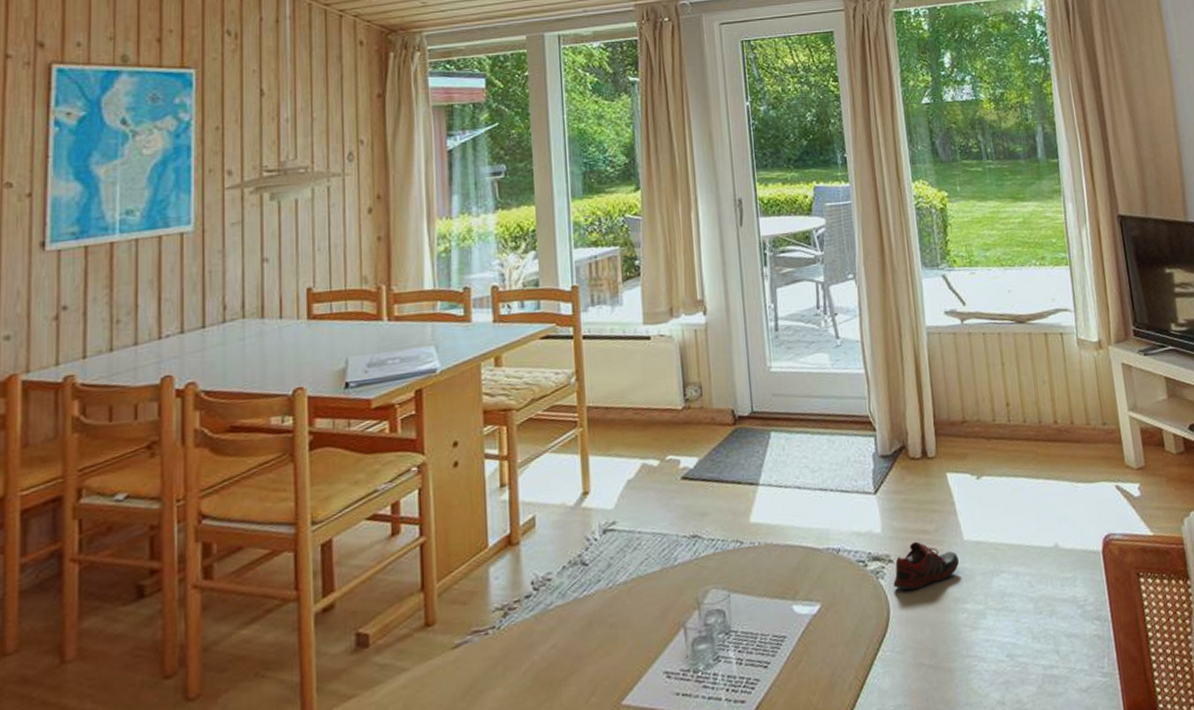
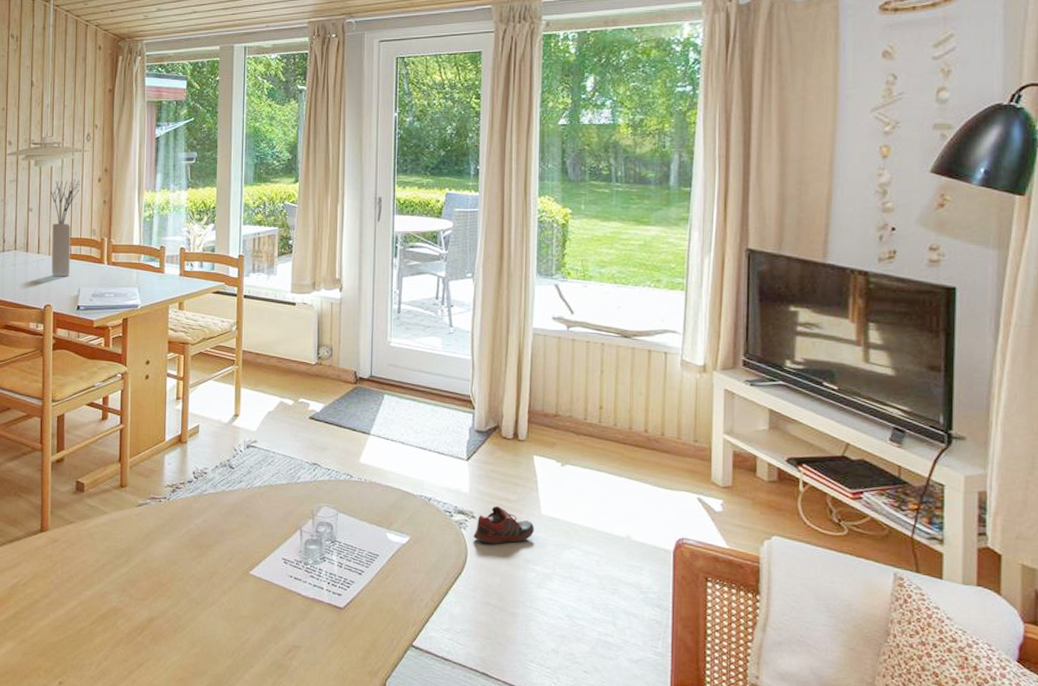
vase: none [295,213,341,347] -> present [50,179,80,276]

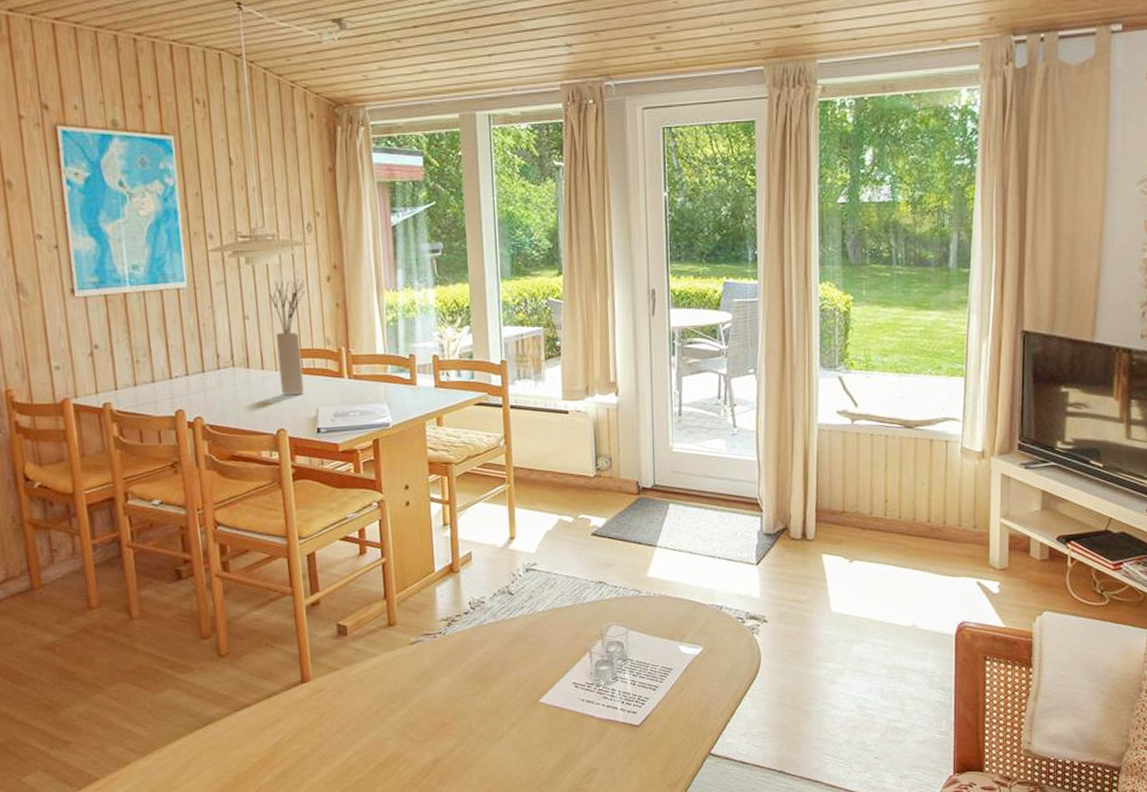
athletic shoe: present [473,506,534,544] -> none [766,608,825,646]

